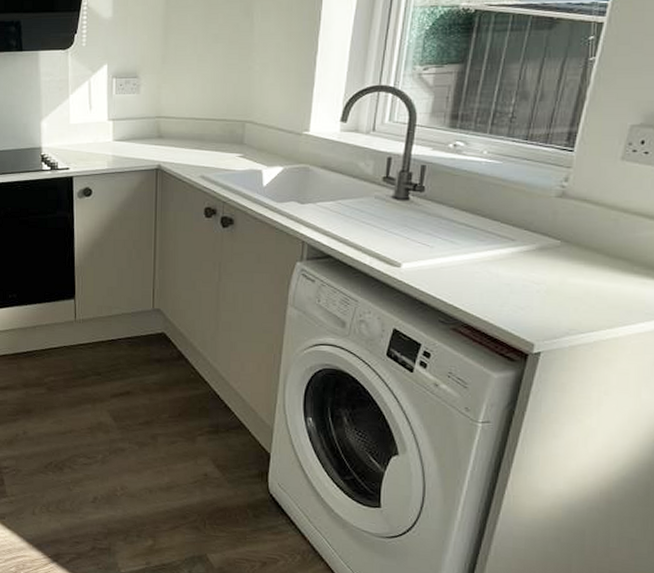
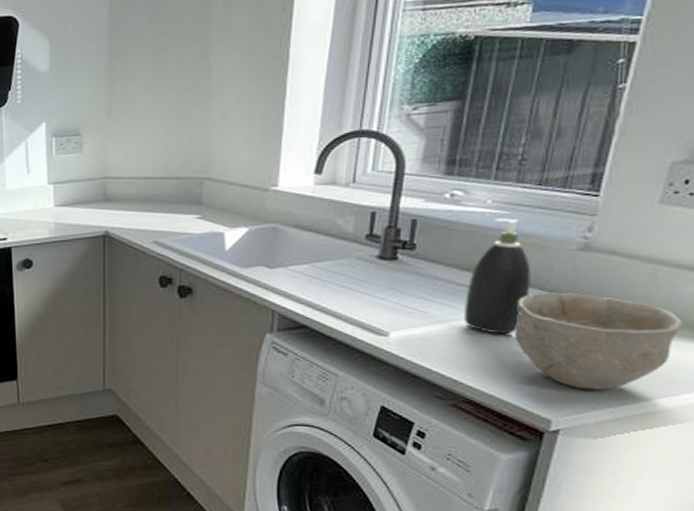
soap dispenser: none [464,167,519,268] -> present [464,218,531,335]
bowl: none [505,232,639,319] -> present [514,292,683,390]

